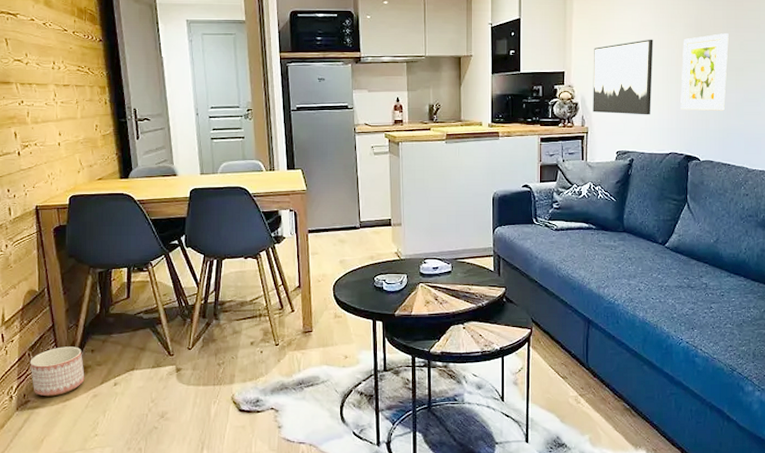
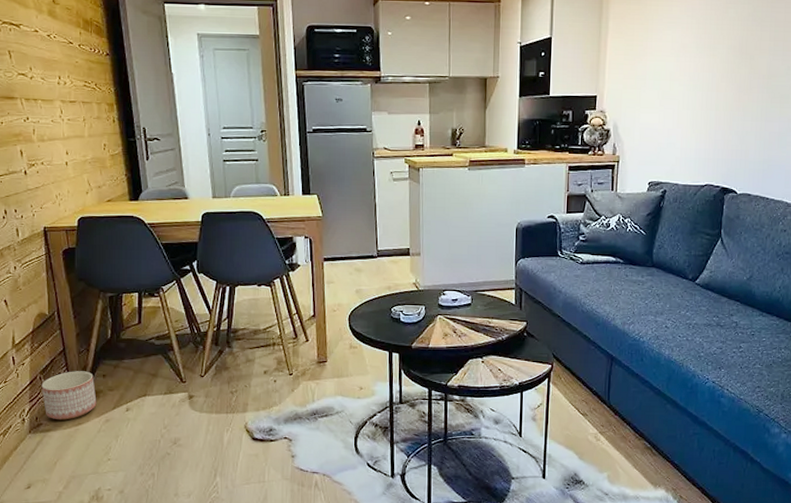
wall art: present [593,39,653,115] -> none [625,61,694,144]
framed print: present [681,33,729,111] -> none [719,57,775,141]

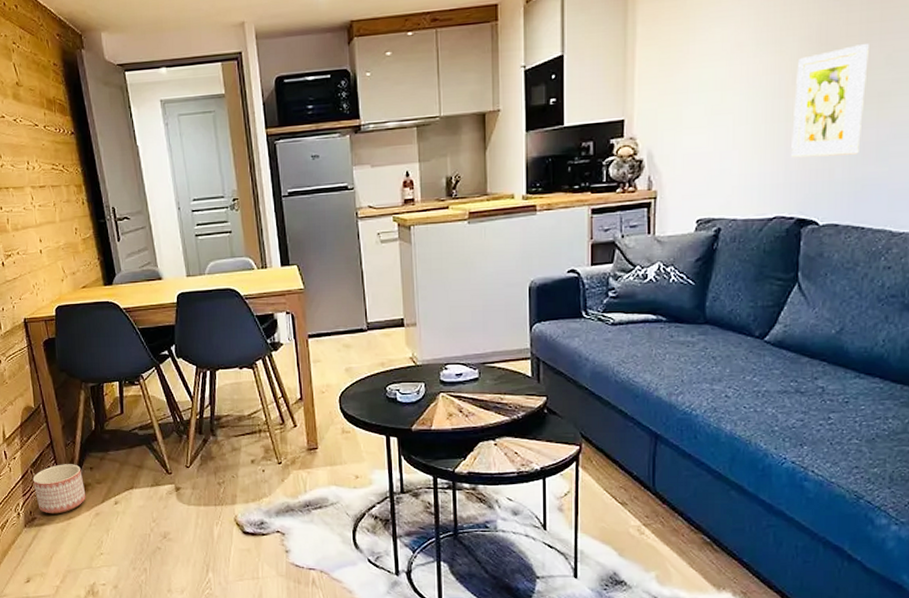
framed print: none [719,57,775,141] -> present [791,44,869,158]

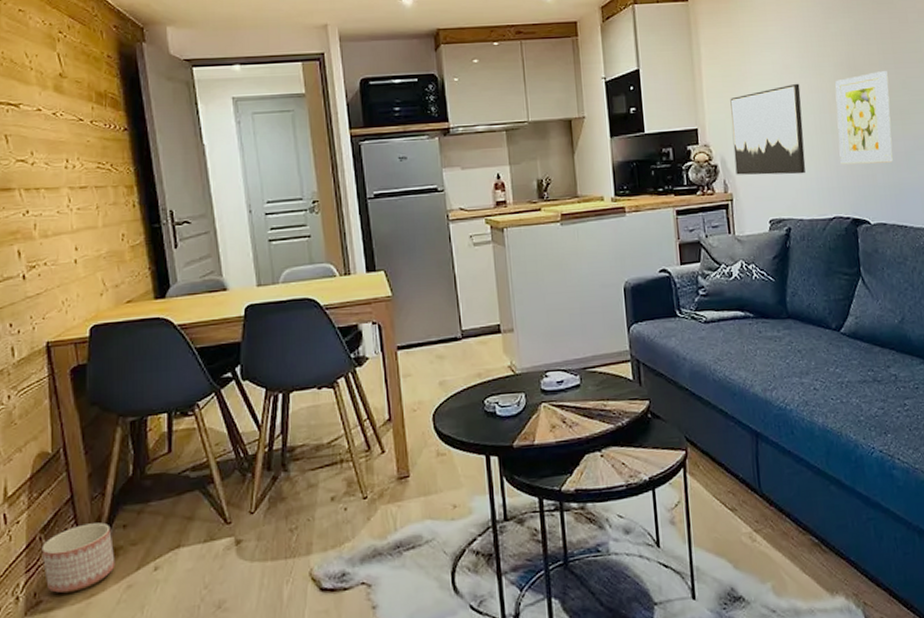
wall art: none [663,63,753,171] -> present [730,83,806,175]

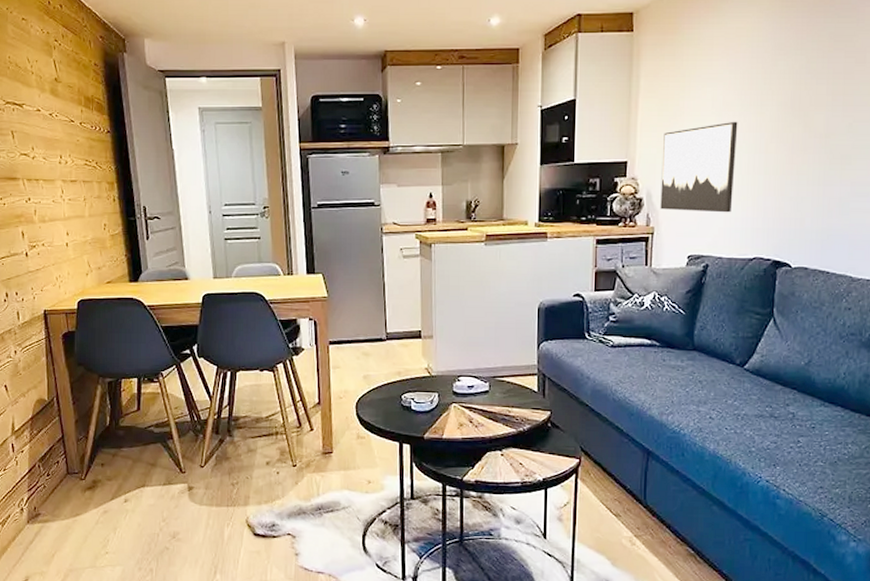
planter: present [41,522,115,594] -> none [40,459,95,511]
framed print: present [835,71,893,165] -> none [769,113,834,207]

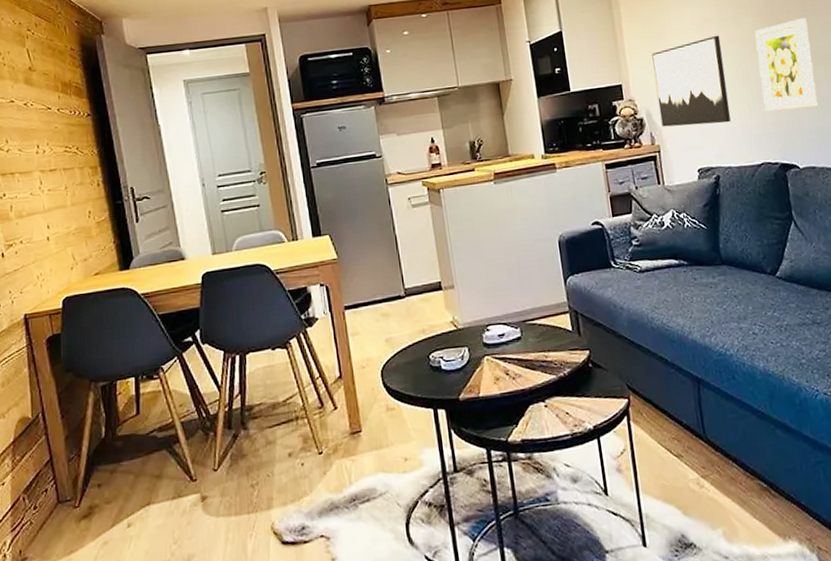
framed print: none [769,113,834,207] -> present [755,18,818,112]

